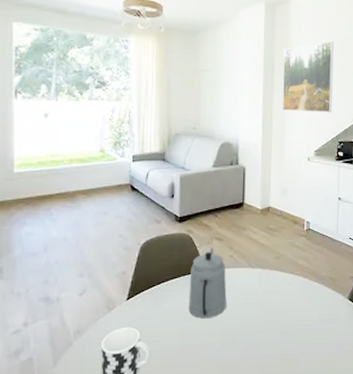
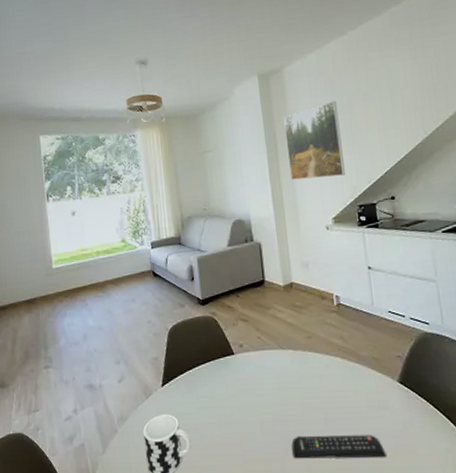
teapot: present [188,248,227,319] -> none [219,330,261,405]
remote control: none [248,344,330,366] -> present [291,435,388,459]

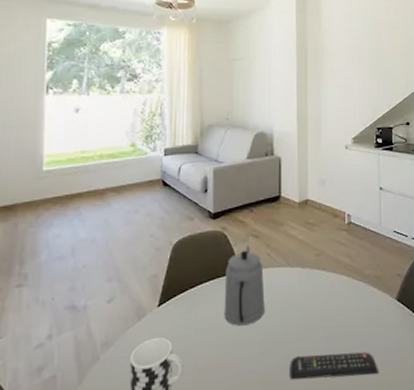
teapot: none [219,330,261,405] -> present [224,246,265,326]
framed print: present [283,100,345,180] -> none [316,25,368,98]

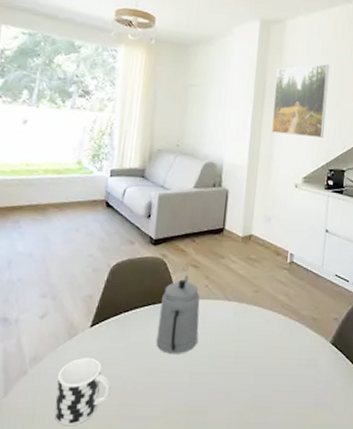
remote control: present [290,352,380,380] -> none [216,389,307,414]
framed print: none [316,25,368,98] -> present [272,63,330,138]

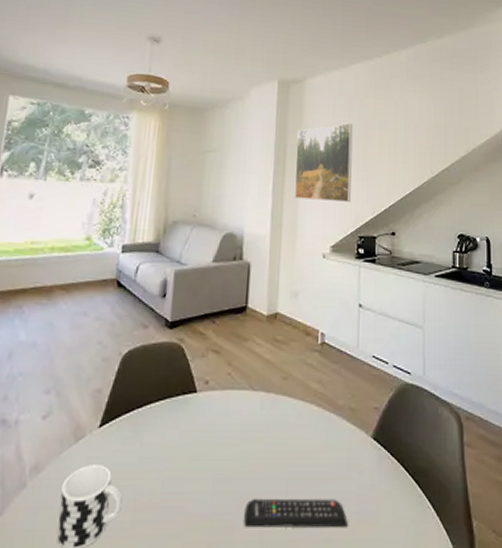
teapot: present [156,275,200,354] -> none [173,362,222,457]
remote control: none [216,389,307,414] -> present [244,498,349,528]

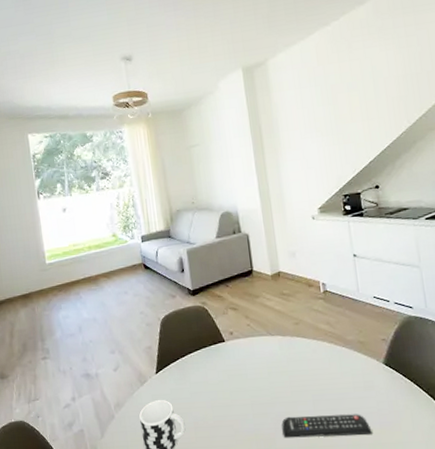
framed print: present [295,123,353,202] -> none [268,92,330,172]

